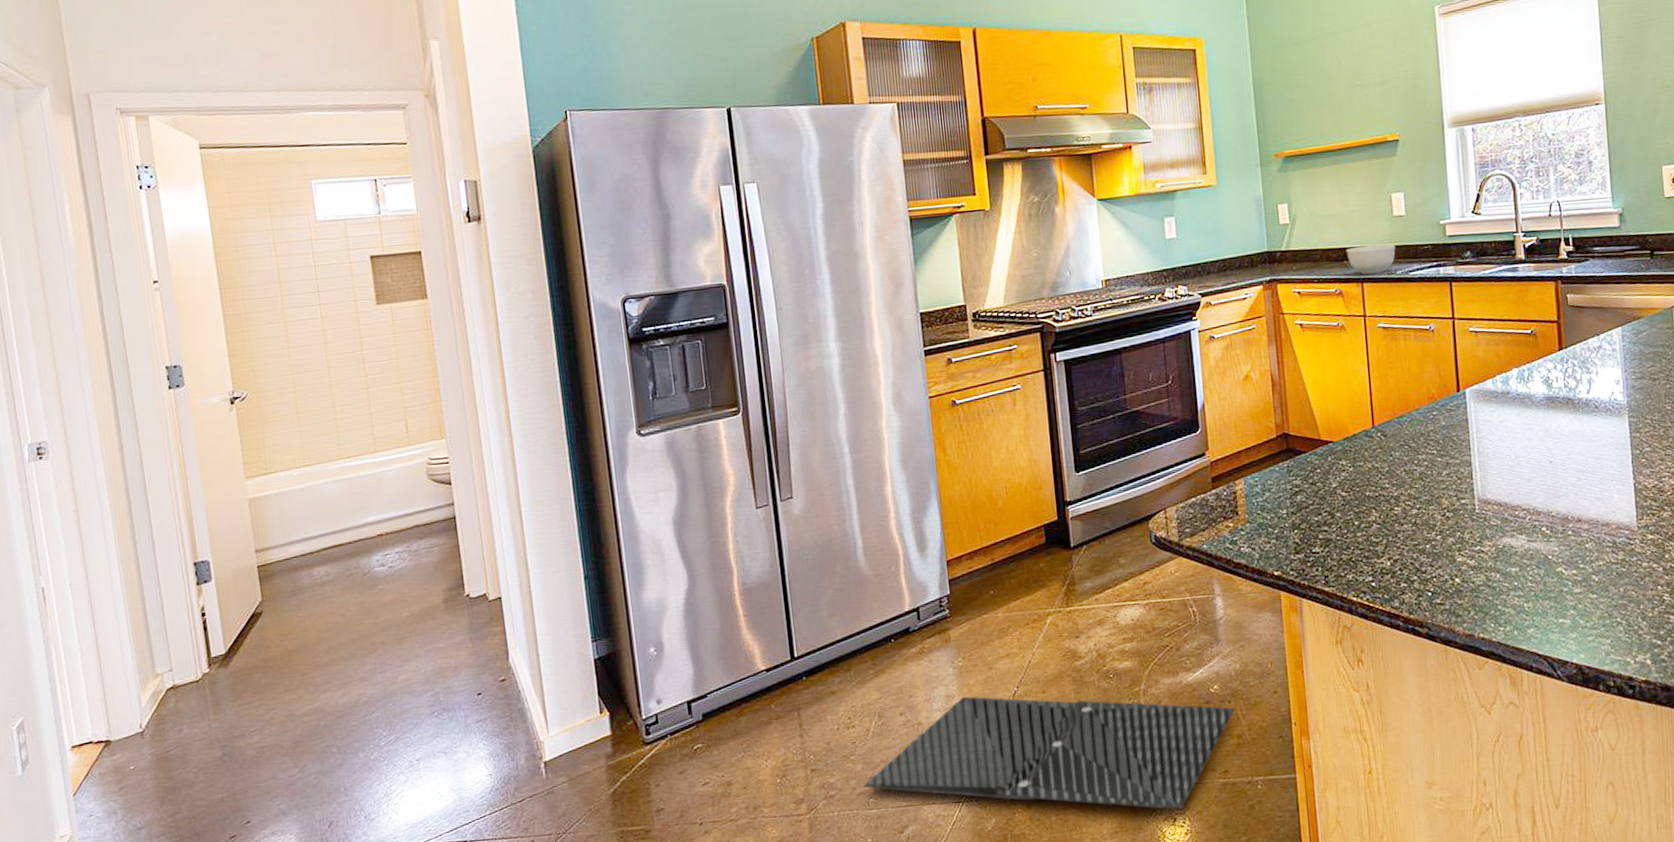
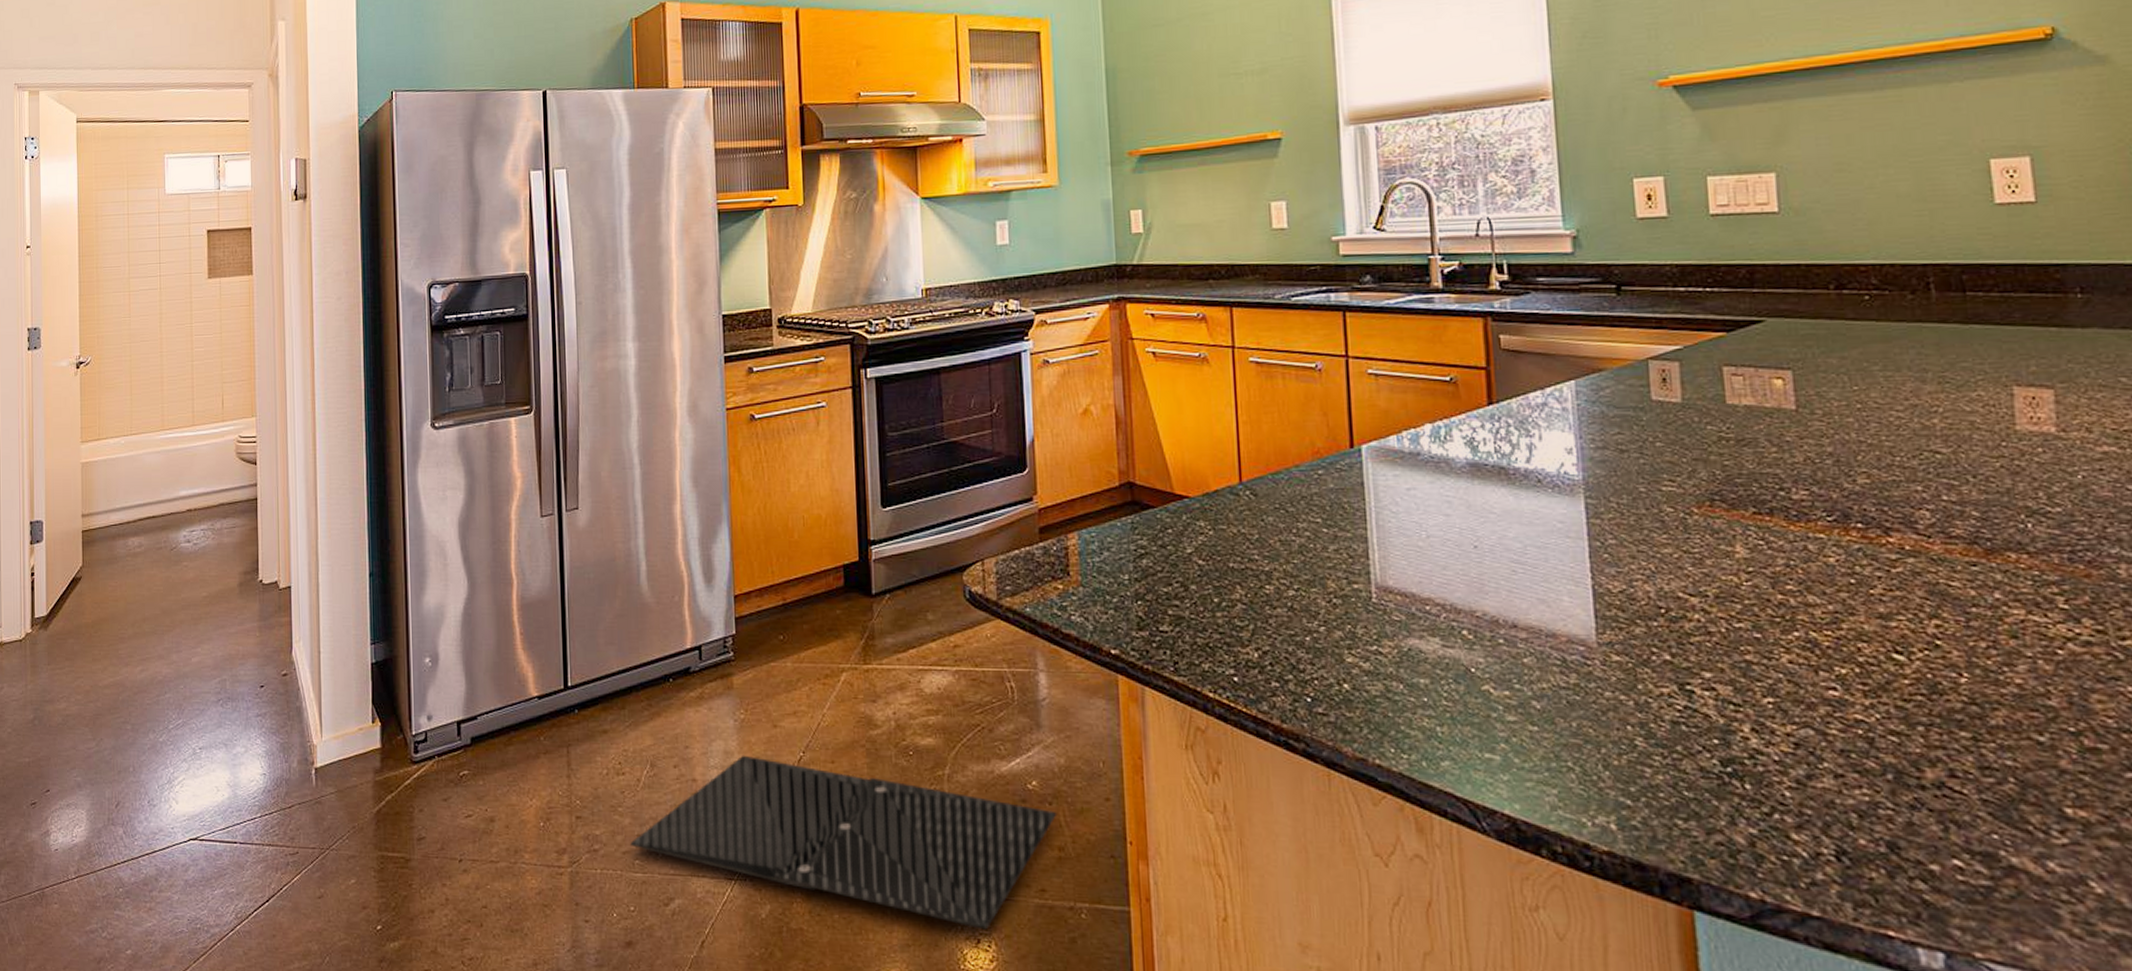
bowl: present [1346,243,1396,275] -> none [1211,261,1274,298]

